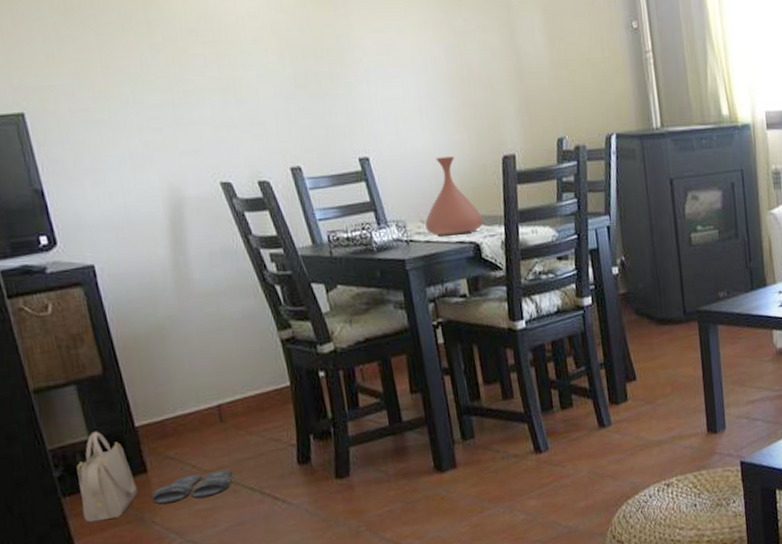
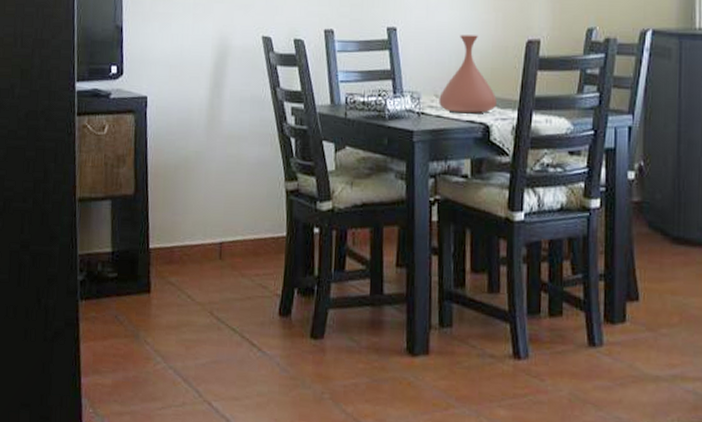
handbag: present [76,431,139,523] -> none [92,245,140,330]
slippers: present [152,469,235,505] -> none [149,304,221,329]

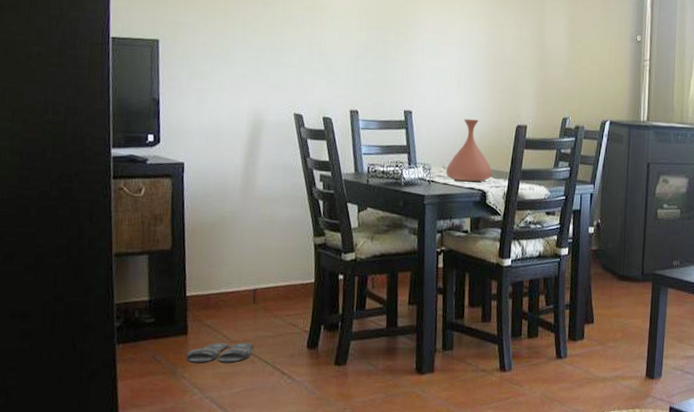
slippers: none [149,304,221,329] -> present [186,342,254,363]

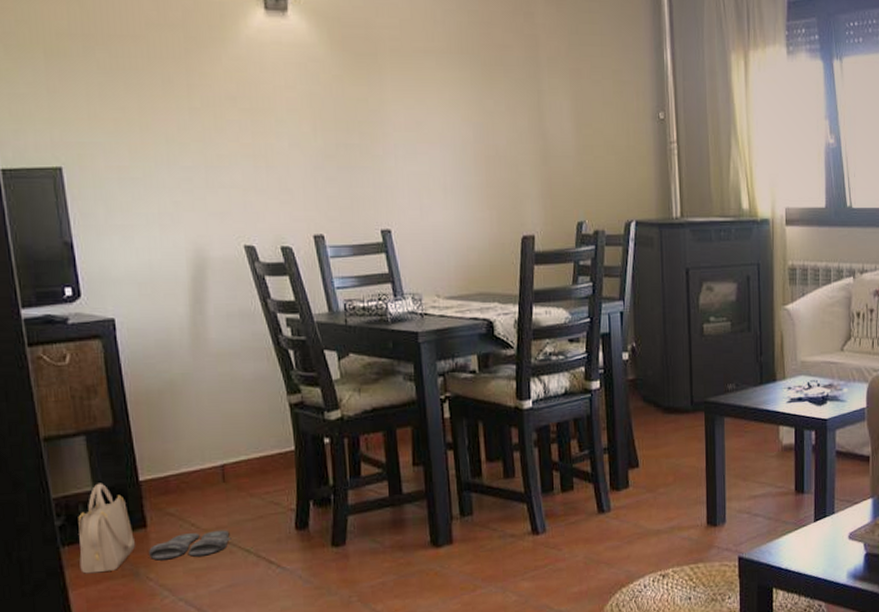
handbag: none [129,294,177,369] -> present [78,483,136,574]
vase: present [446,119,492,182] -> none [441,233,498,311]

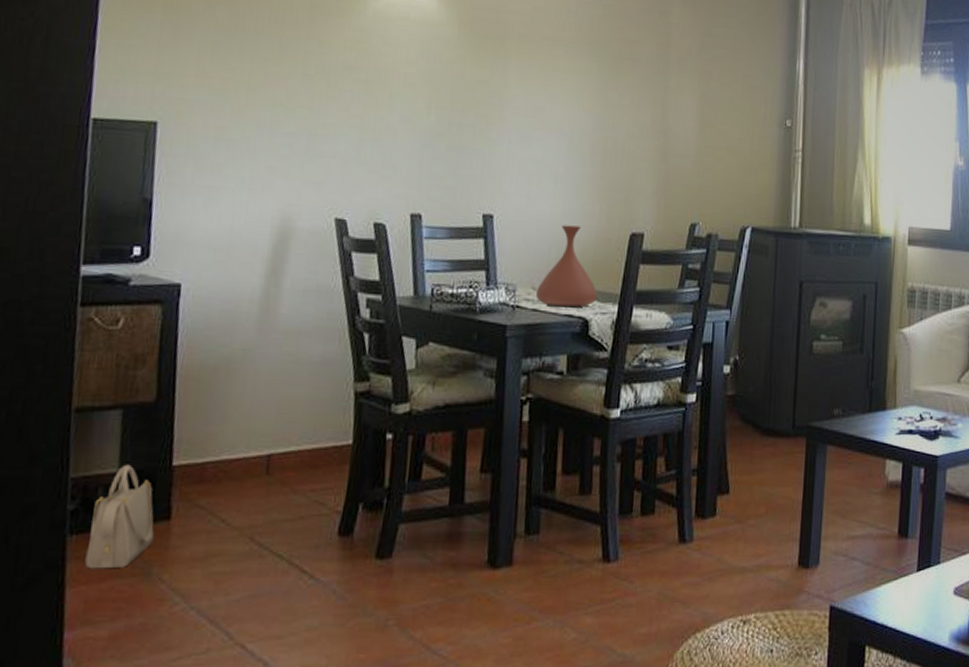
slippers: present [149,530,232,561] -> none [167,529,264,560]
vase: none [441,233,498,311] -> present [536,225,597,308]

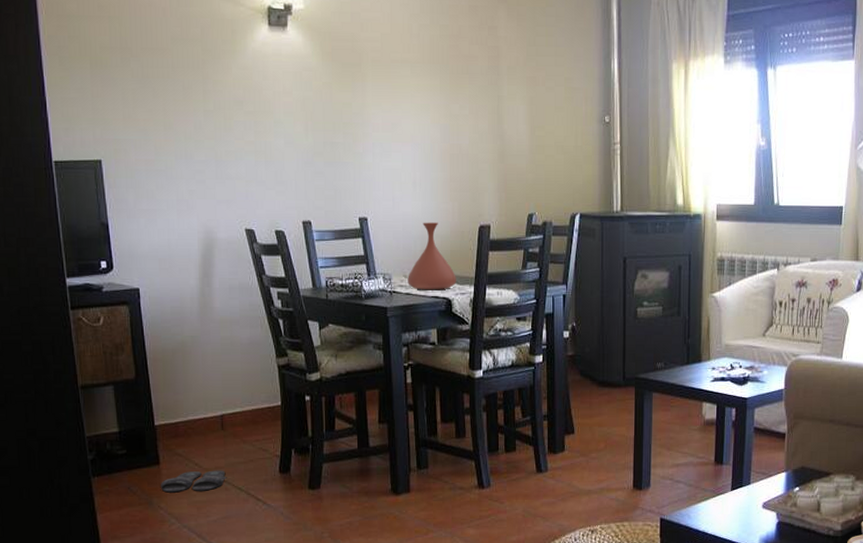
handbag: present [85,464,155,569] -> none [106,425,151,501]
slippers: none [167,529,264,560] -> present [161,470,227,493]

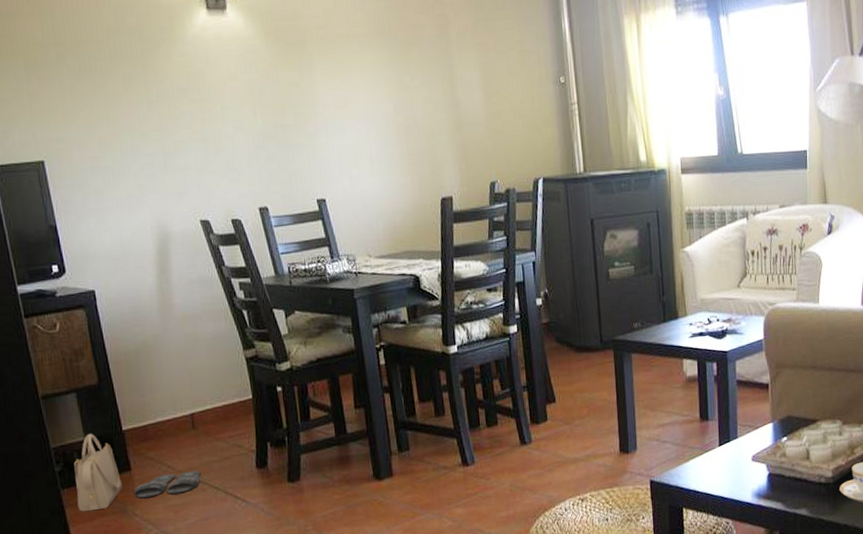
handbag: none [106,425,151,501] -> present [73,433,123,512]
vase: present [408,222,456,290] -> none [372,198,423,269]

